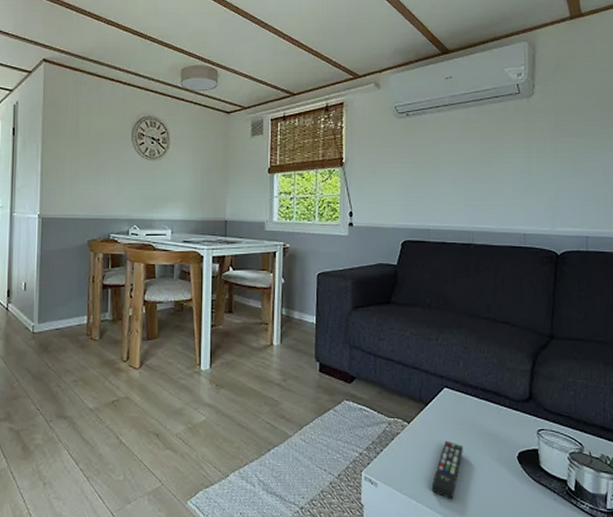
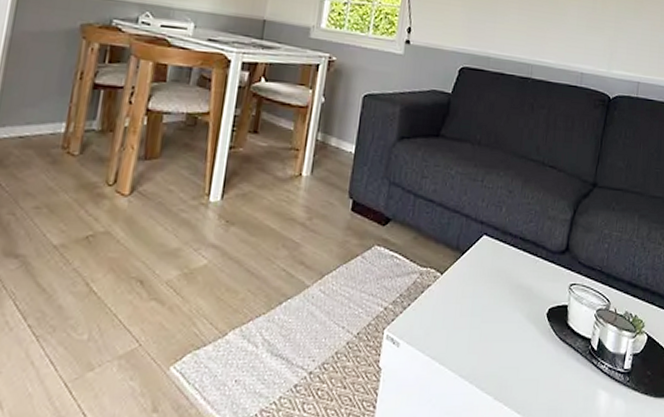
remote control: present [431,440,463,499] -> none [456,294,495,361]

